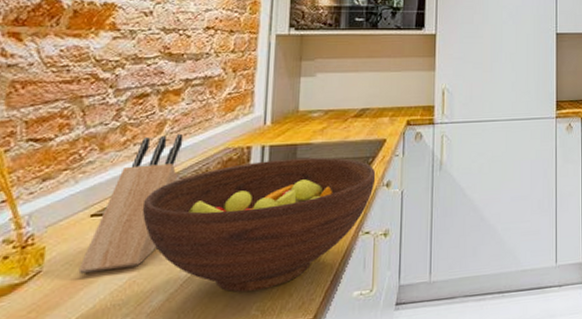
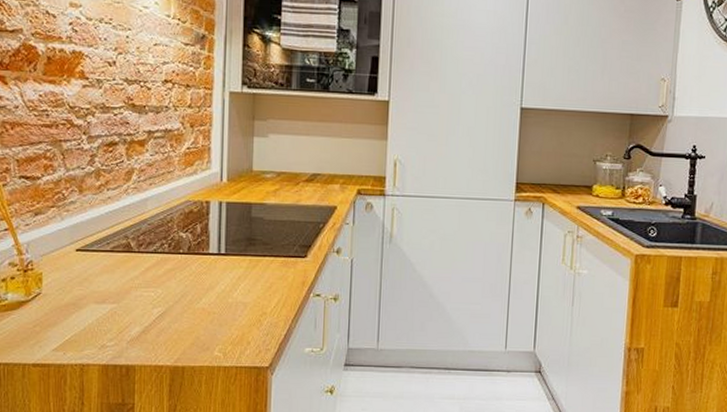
knife block: present [78,133,184,273] -> none [70,183,149,300]
fruit bowl: present [142,157,376,293] -> none [118,216,327,335]

